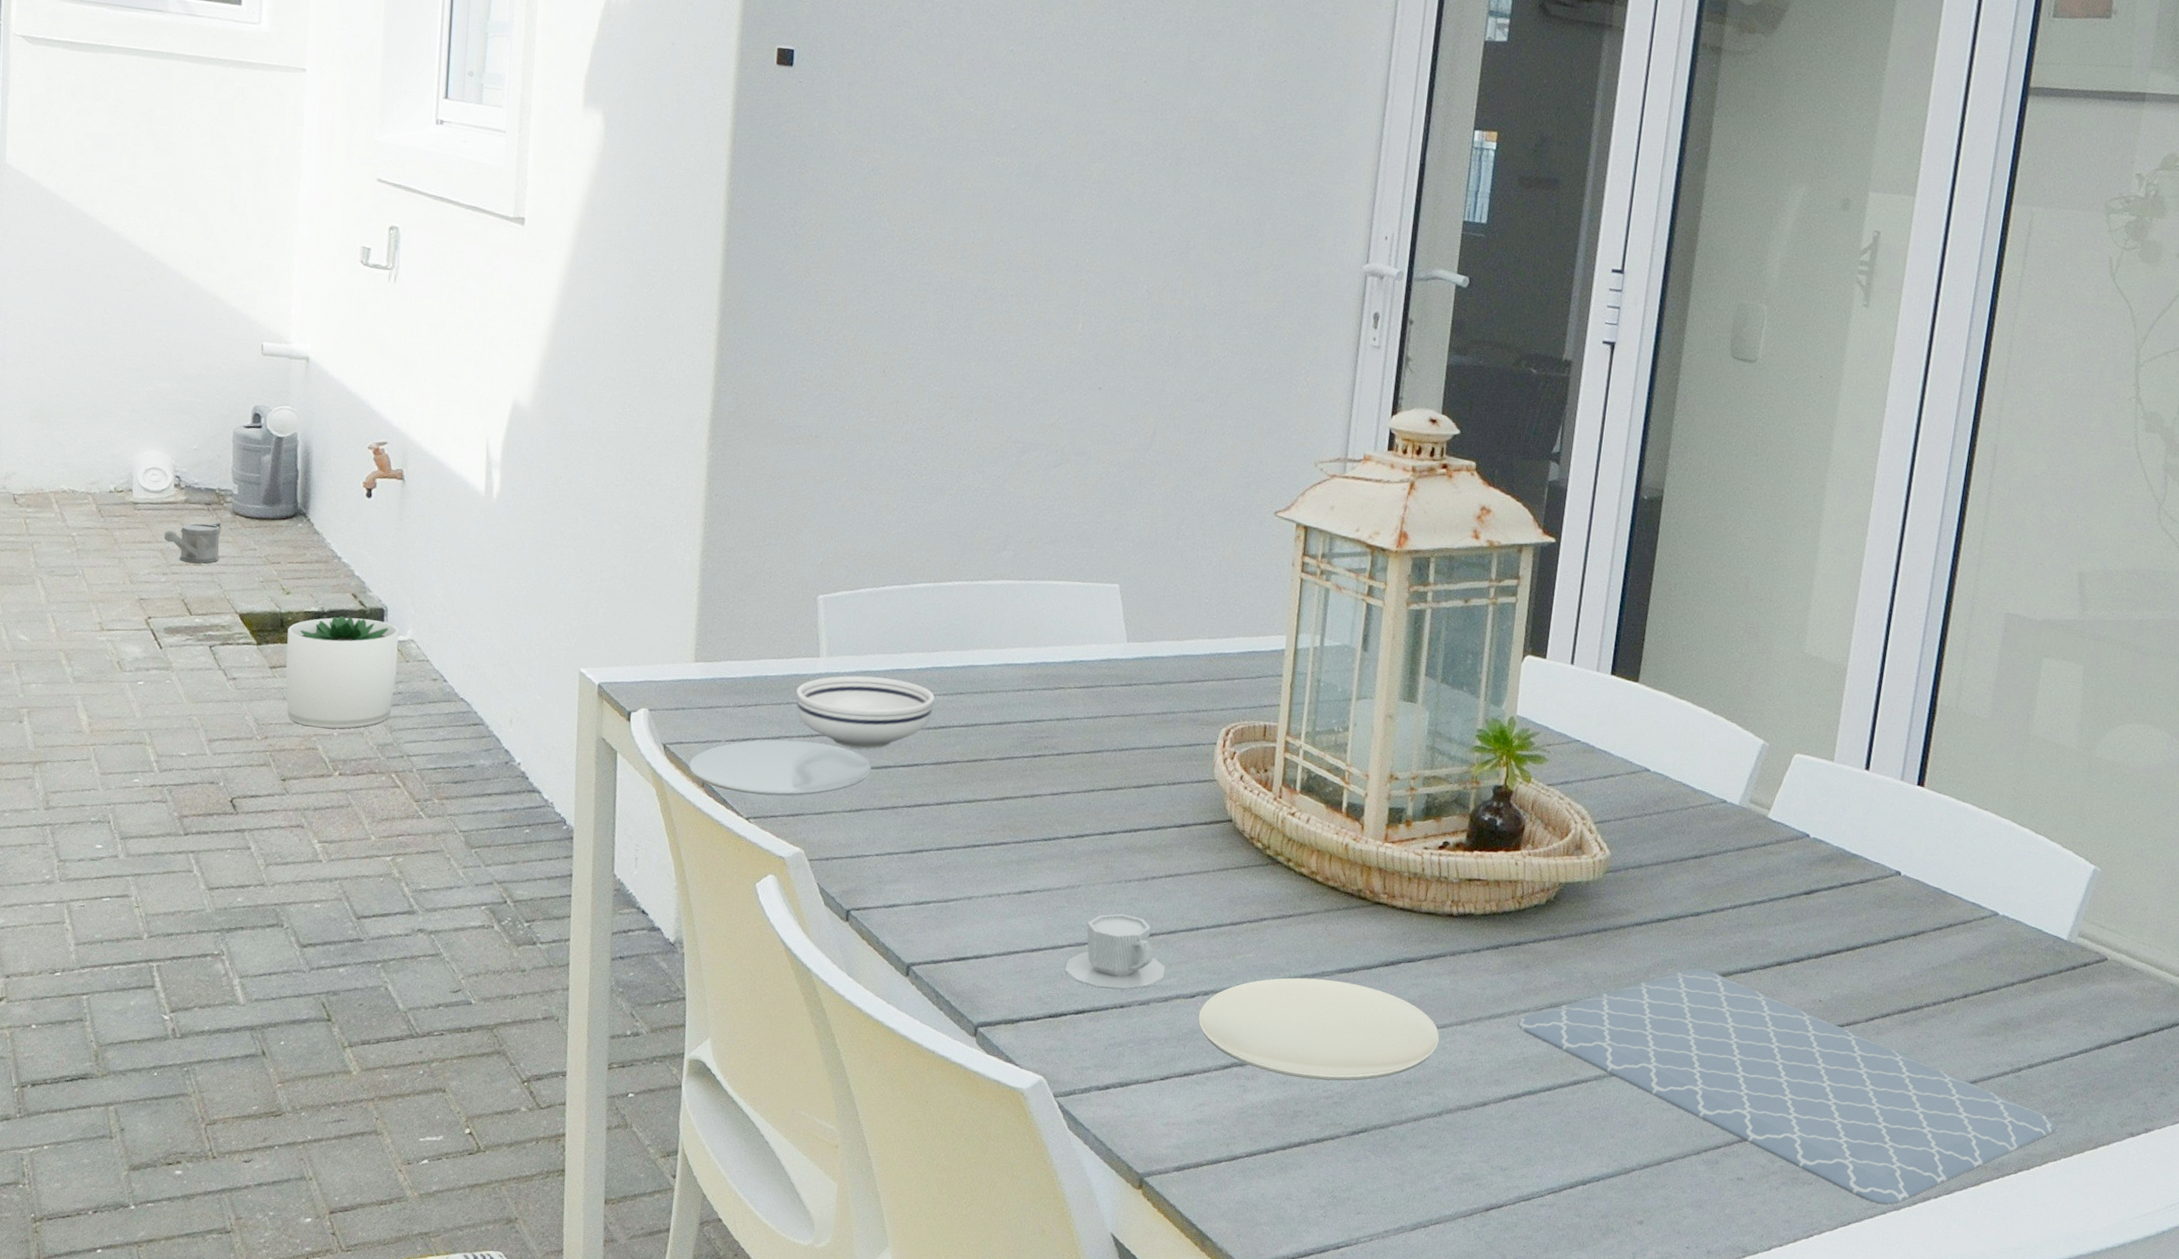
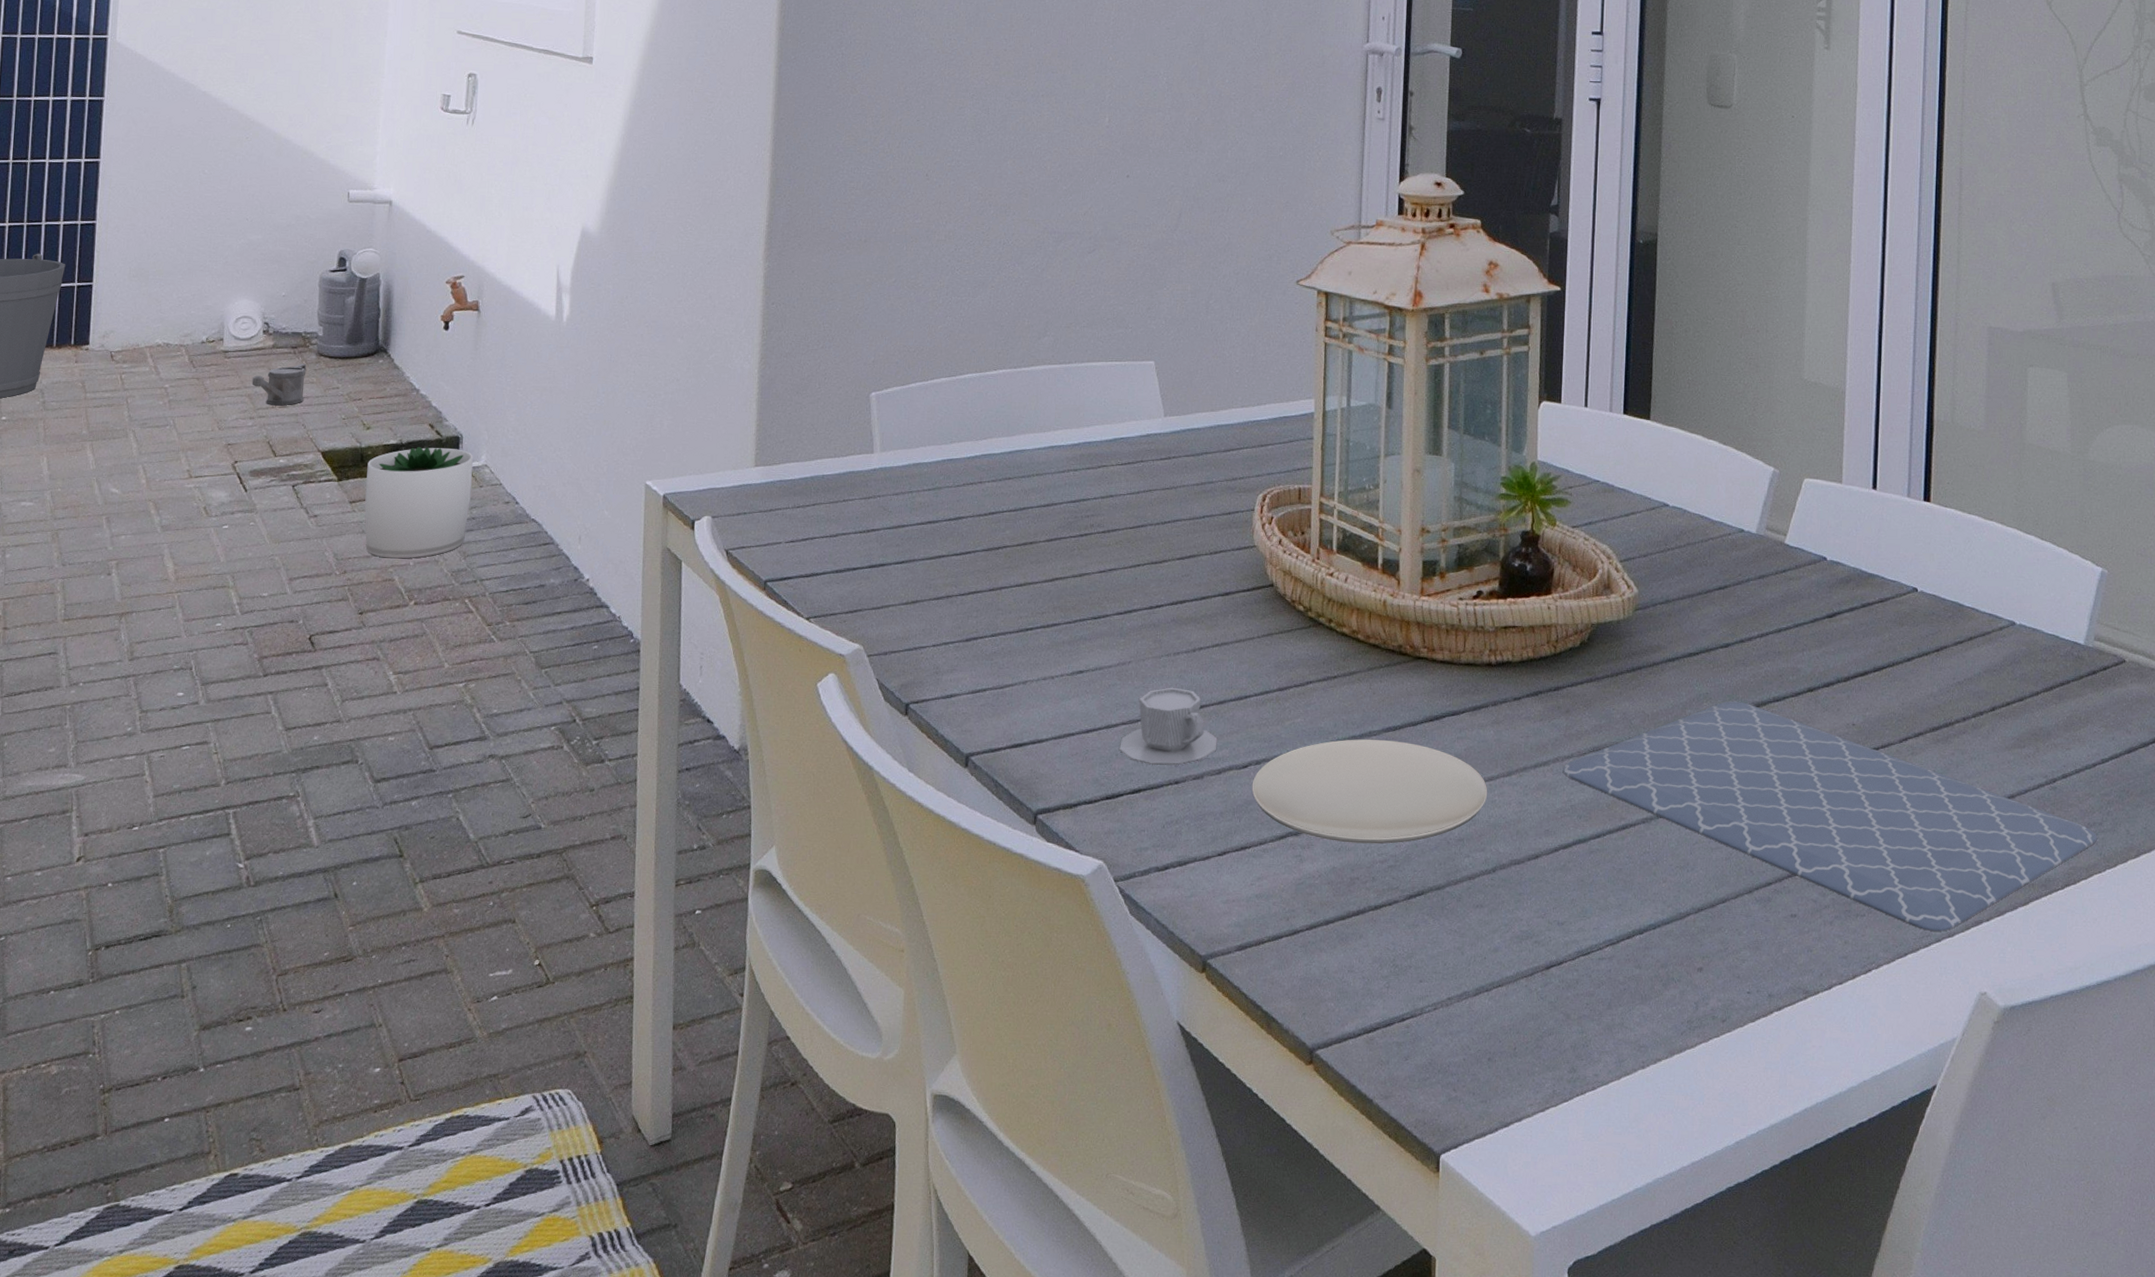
plate: present [689,740,871,797] -> none [751,537,926,594]
bowl: present [796,675,935,749] -> none [852,468,984,540]

